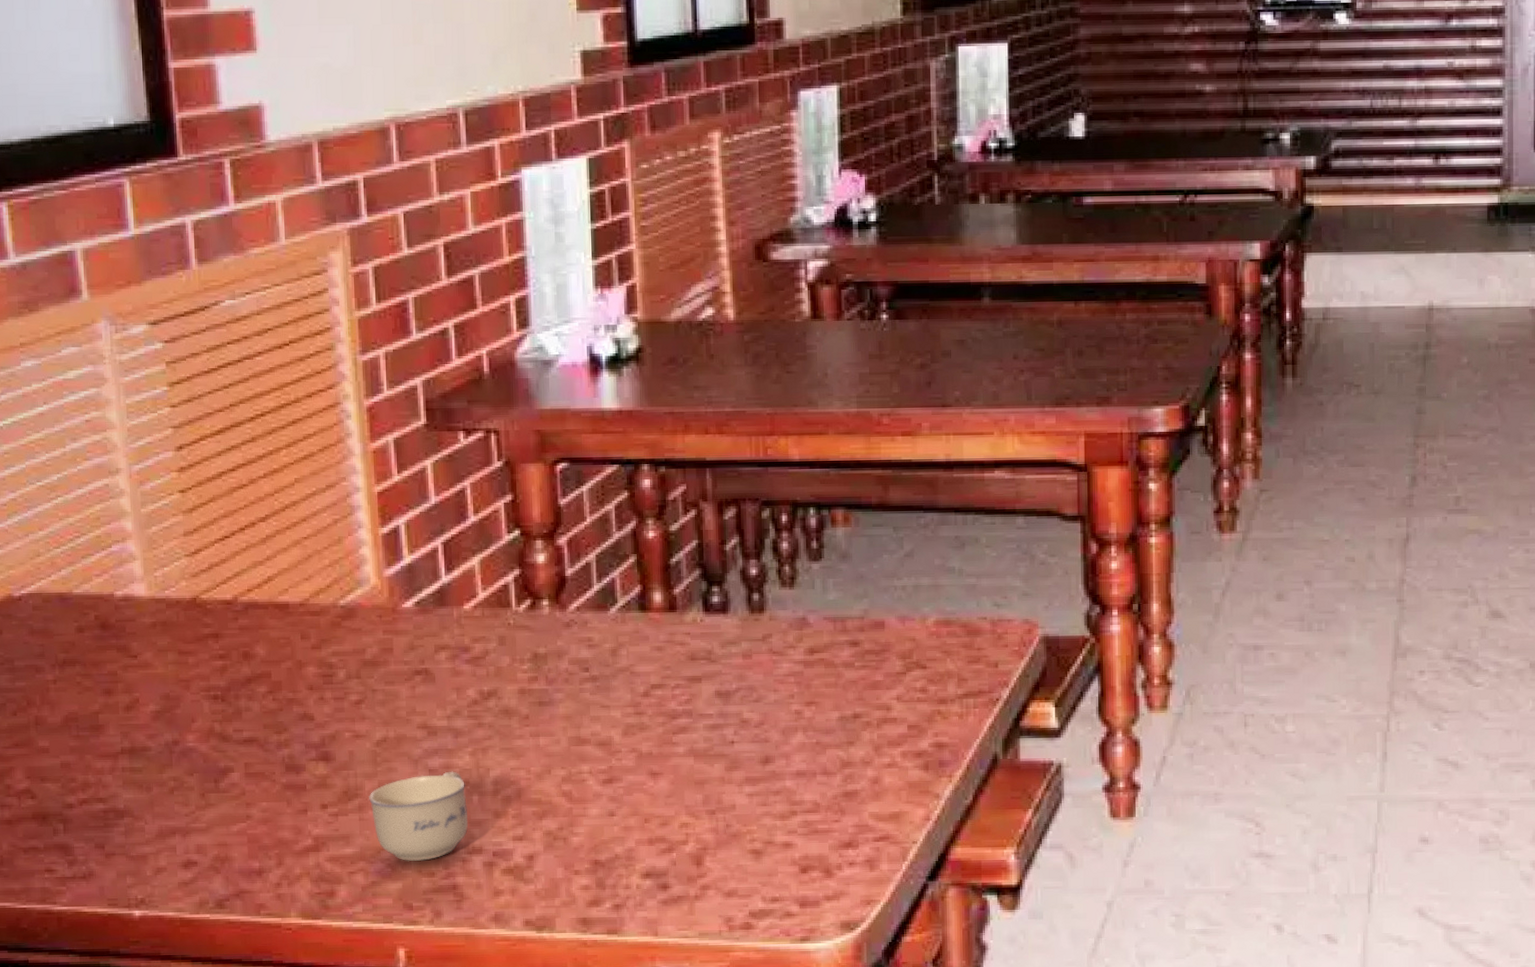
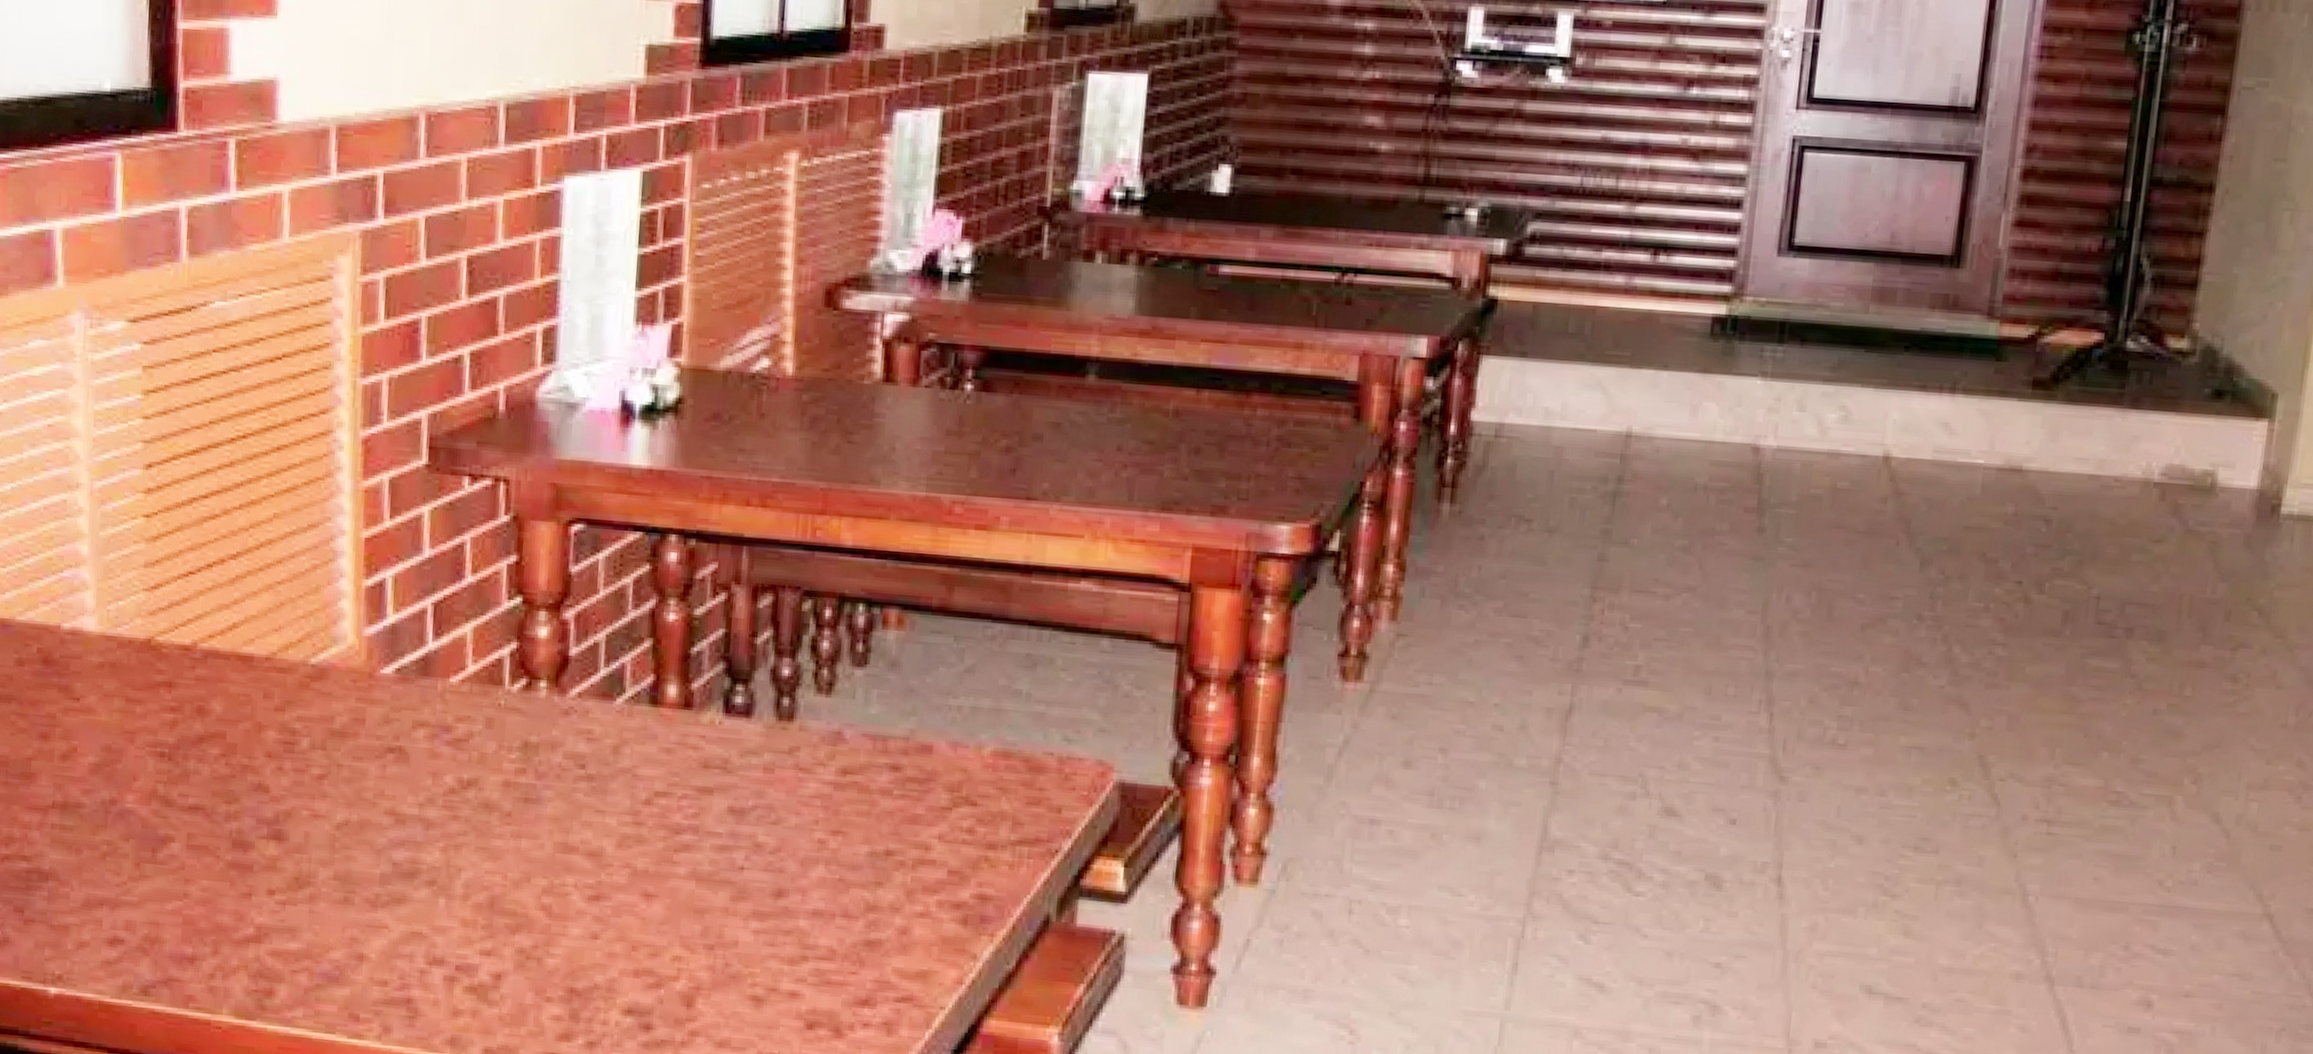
cup: present [369,771,468,862] -> none [322,867,433,967]

